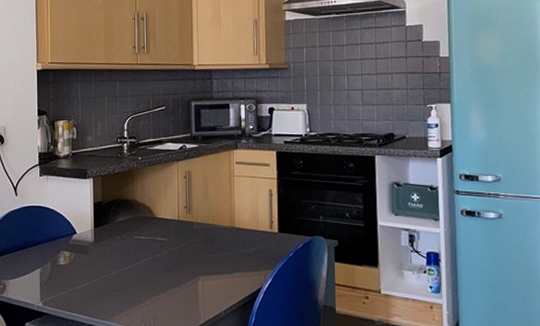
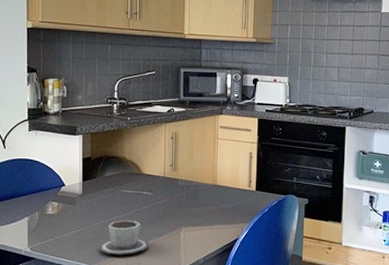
cup: none [112,269,166,309] -> present [99,220,150,255]

